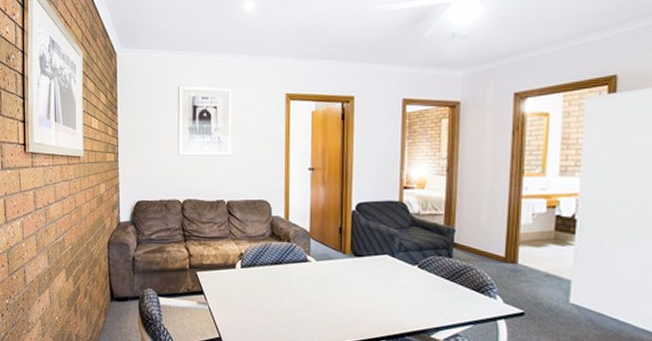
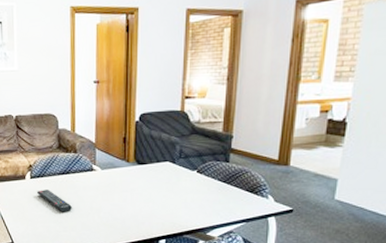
remote control: none [248,280,284,306] -> present [37,190,72,212]

